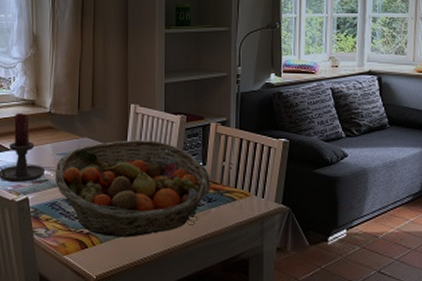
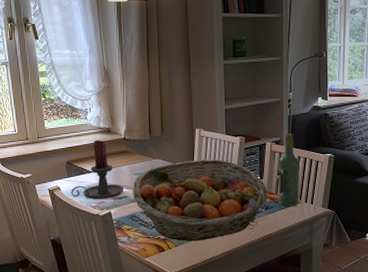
wine bottle: none [223,113,250,201] -> present [278,133,301,207]

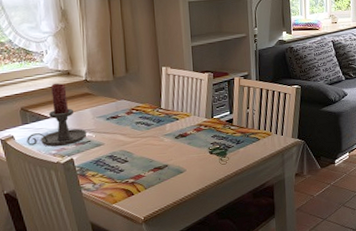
fruit basket: present [132,159,268,241] -> none [96,97,239,183]
wine bottle: present [278,133,301,207] -> none [247,67,270,140]

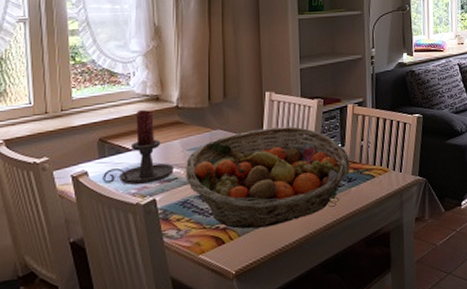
fruit basket: none [96,97,239,183] -> present [185,126,351,229]

